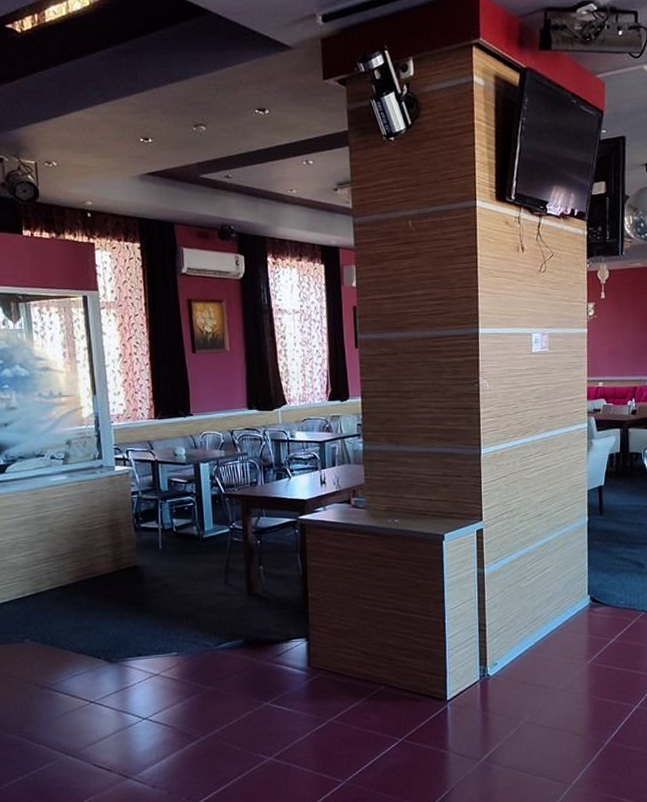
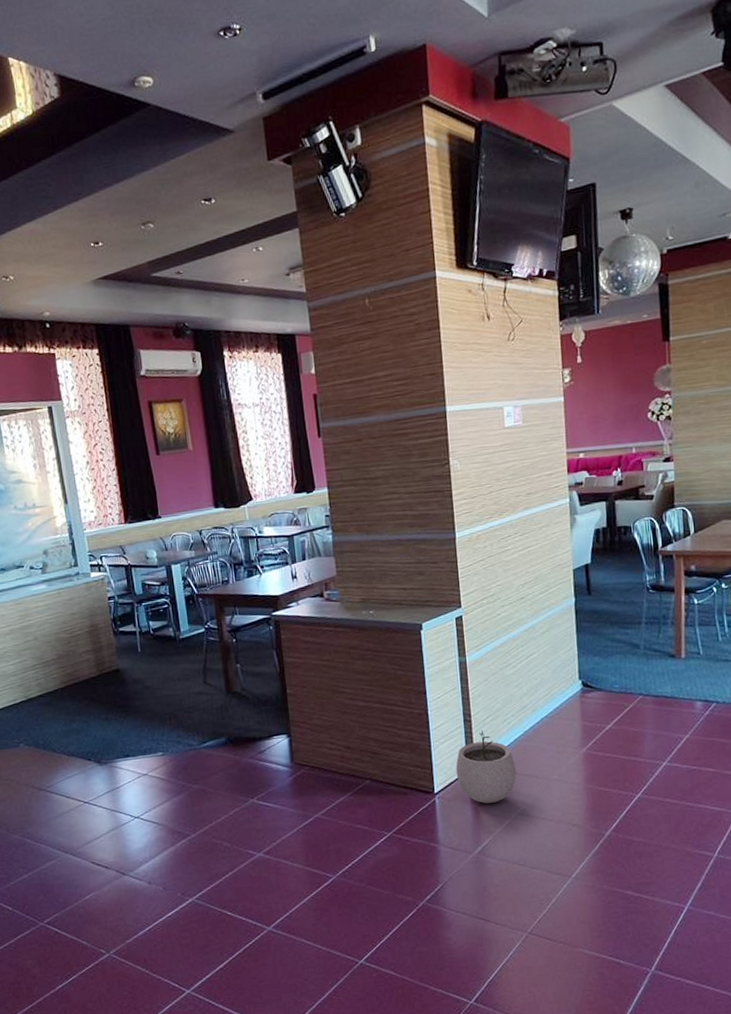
plant pot: none [468,640,525,711] -> present [455,730,516,804]

